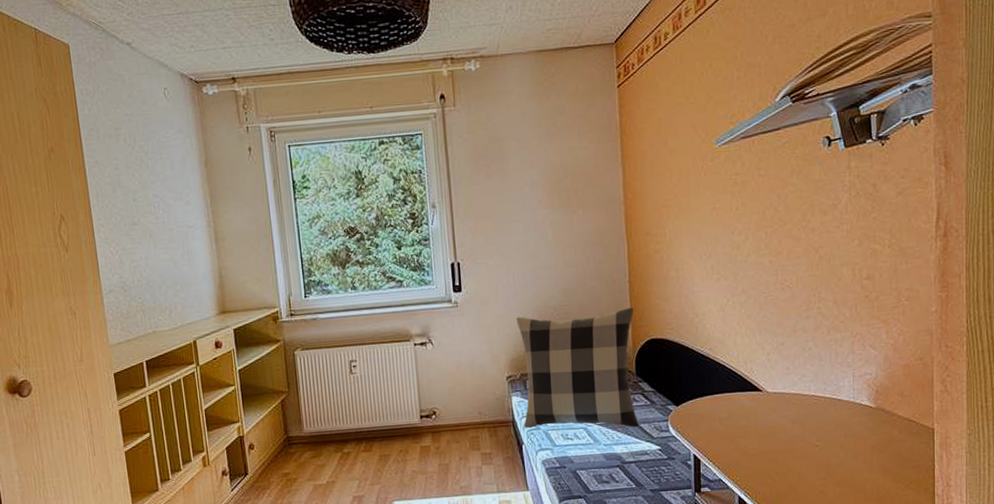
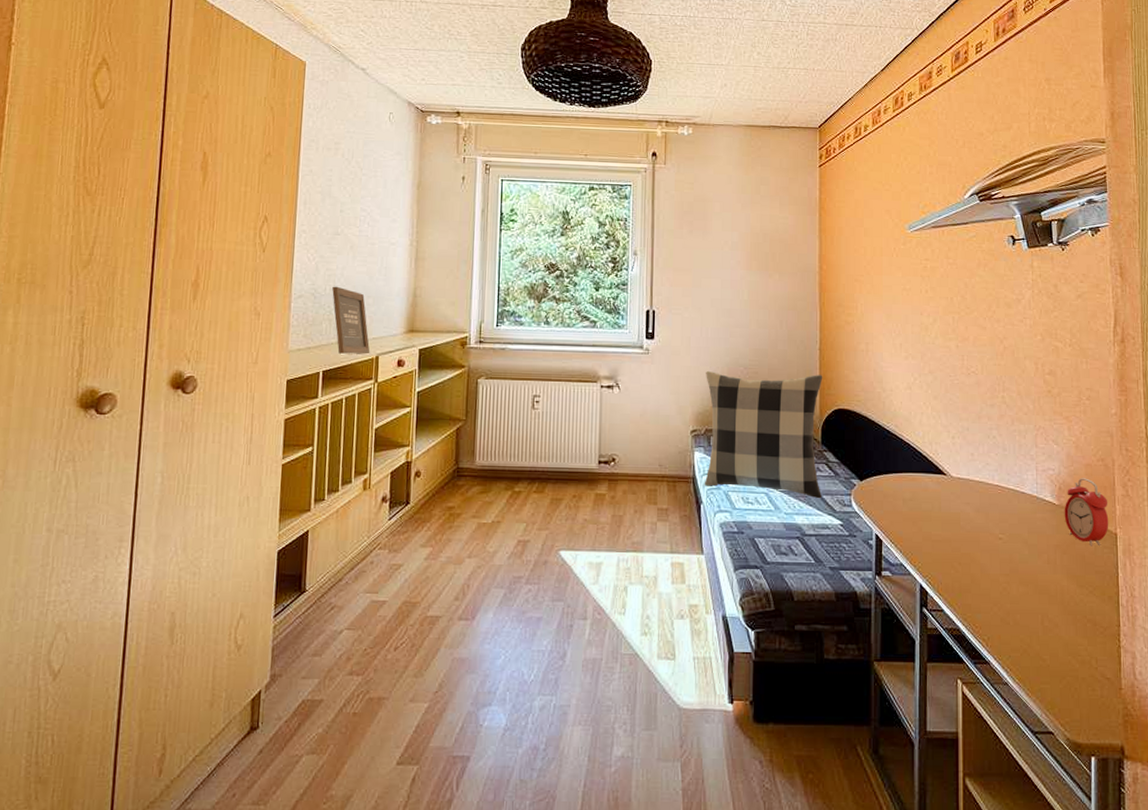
picture frame: none [140,276,188,343] -> present [332,286,370,354]
alarm clock: none [881,378,926,444] -> present [1064,478,1109,547]

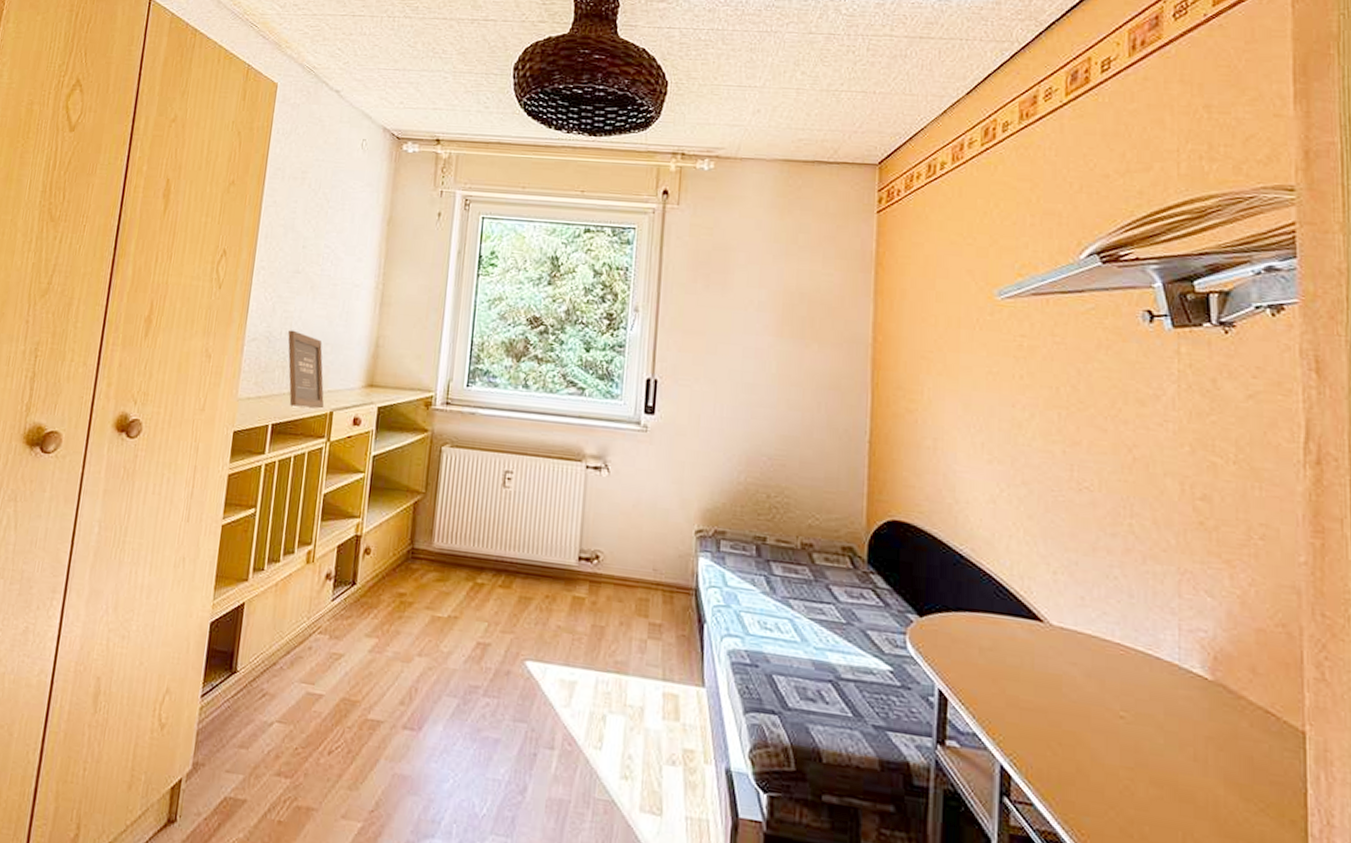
pillow: present [704,371,823,499] -> none [709,459,873,635]
alarm clock: present [1064,478,1109,547] -> none [1221,647,1293,747]

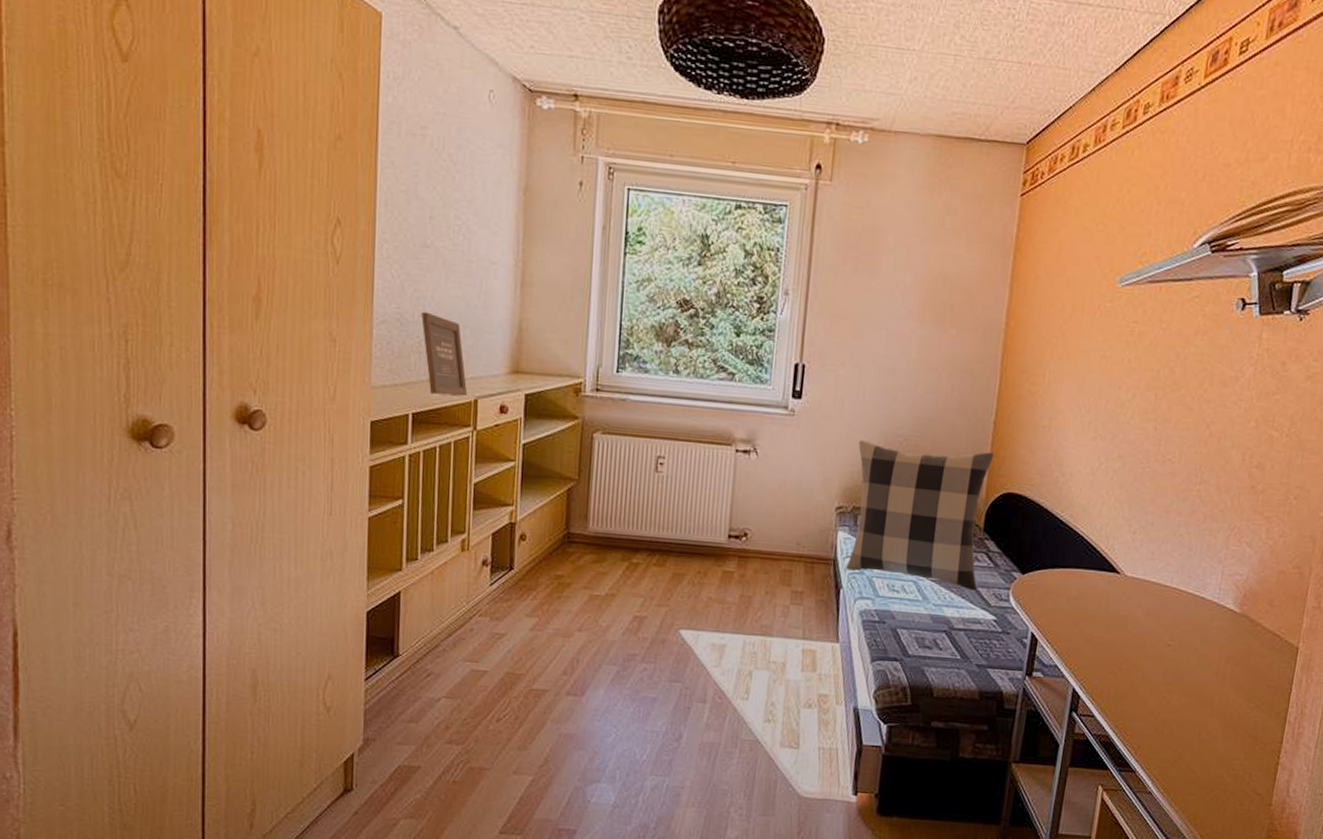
pillow: none [709,459,873,635] -> present [845,440,995,592]

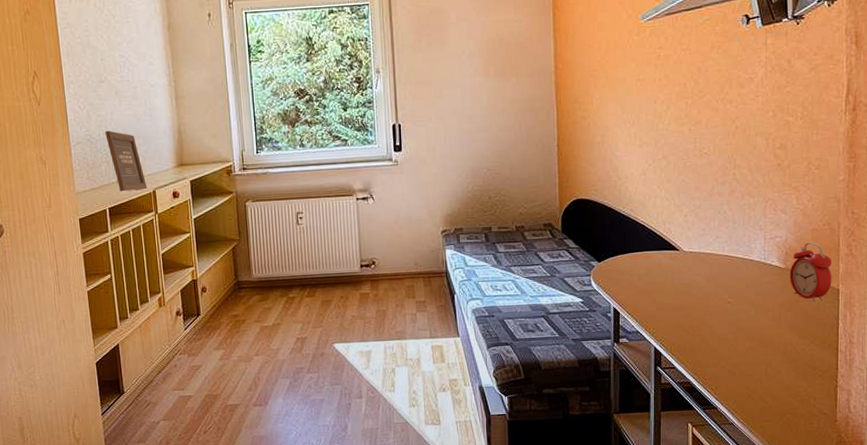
pillow: present [845,440,995,592] -> none [452,169,563,282]
alarm clock: none [1244,586,1296,660] -> present [789,242,832,303]

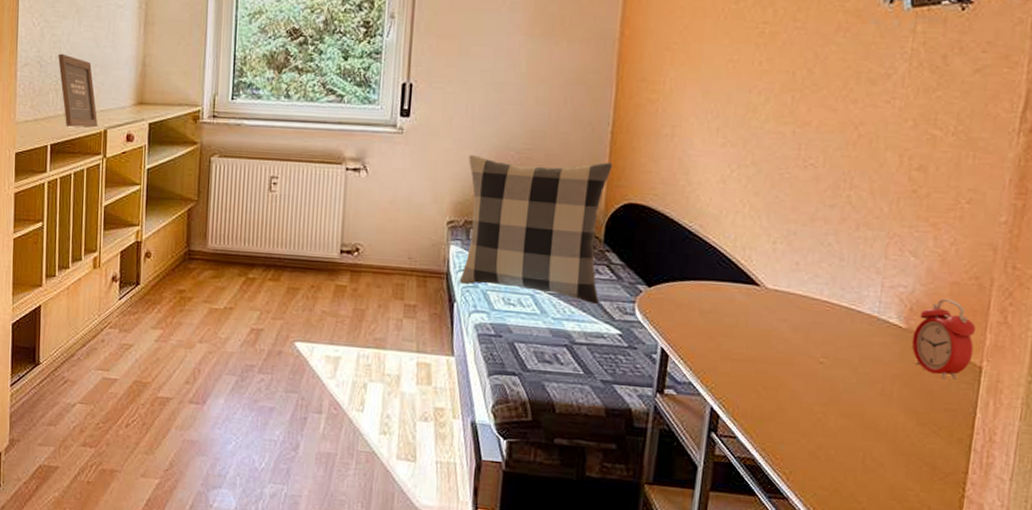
pillow: none [452,169,563,282] -> present [459,155,613,305]

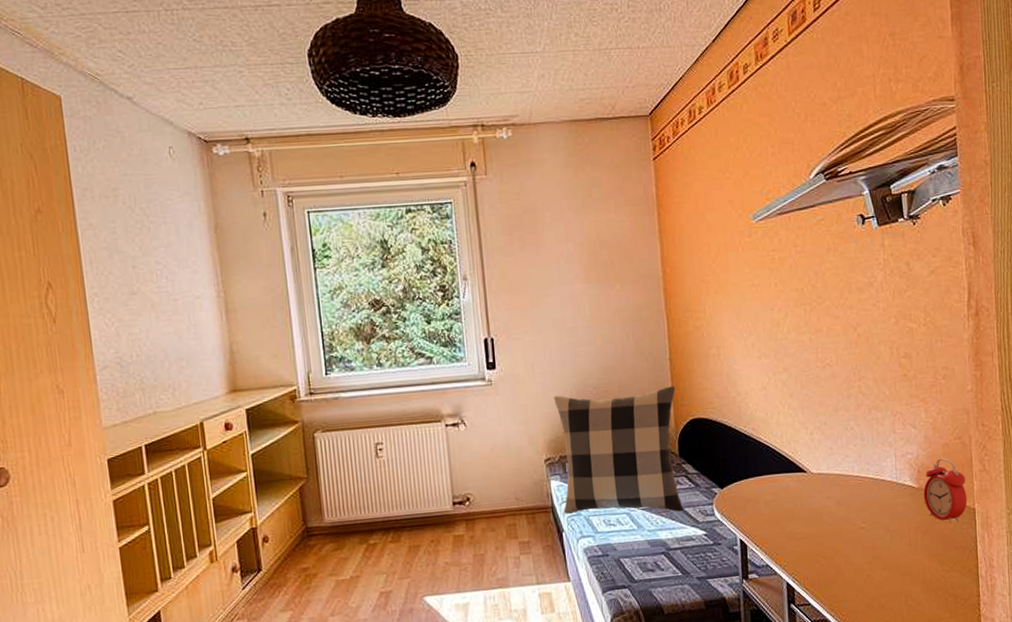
picture frame: present [58,53,98,128] -> none [139,351,193,424]

